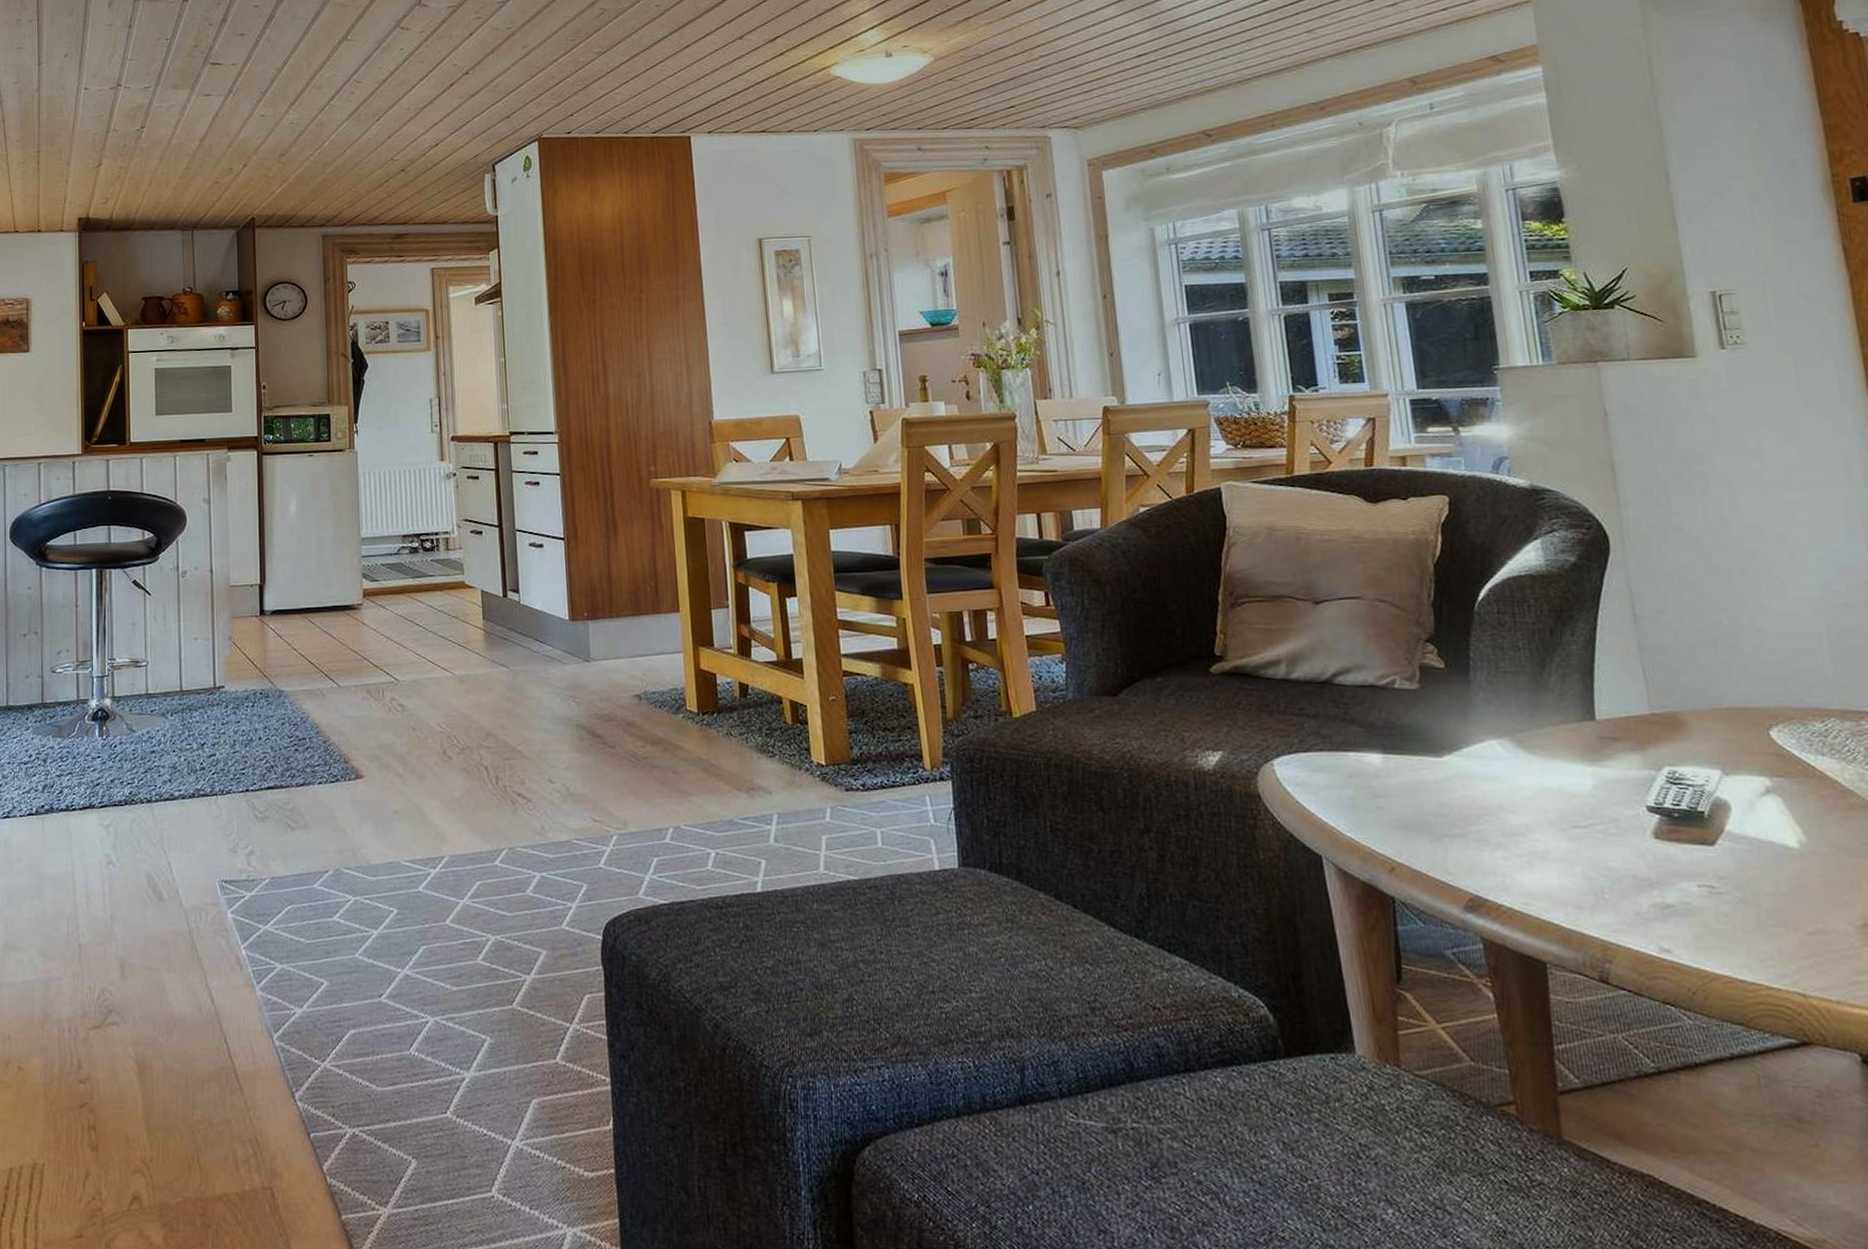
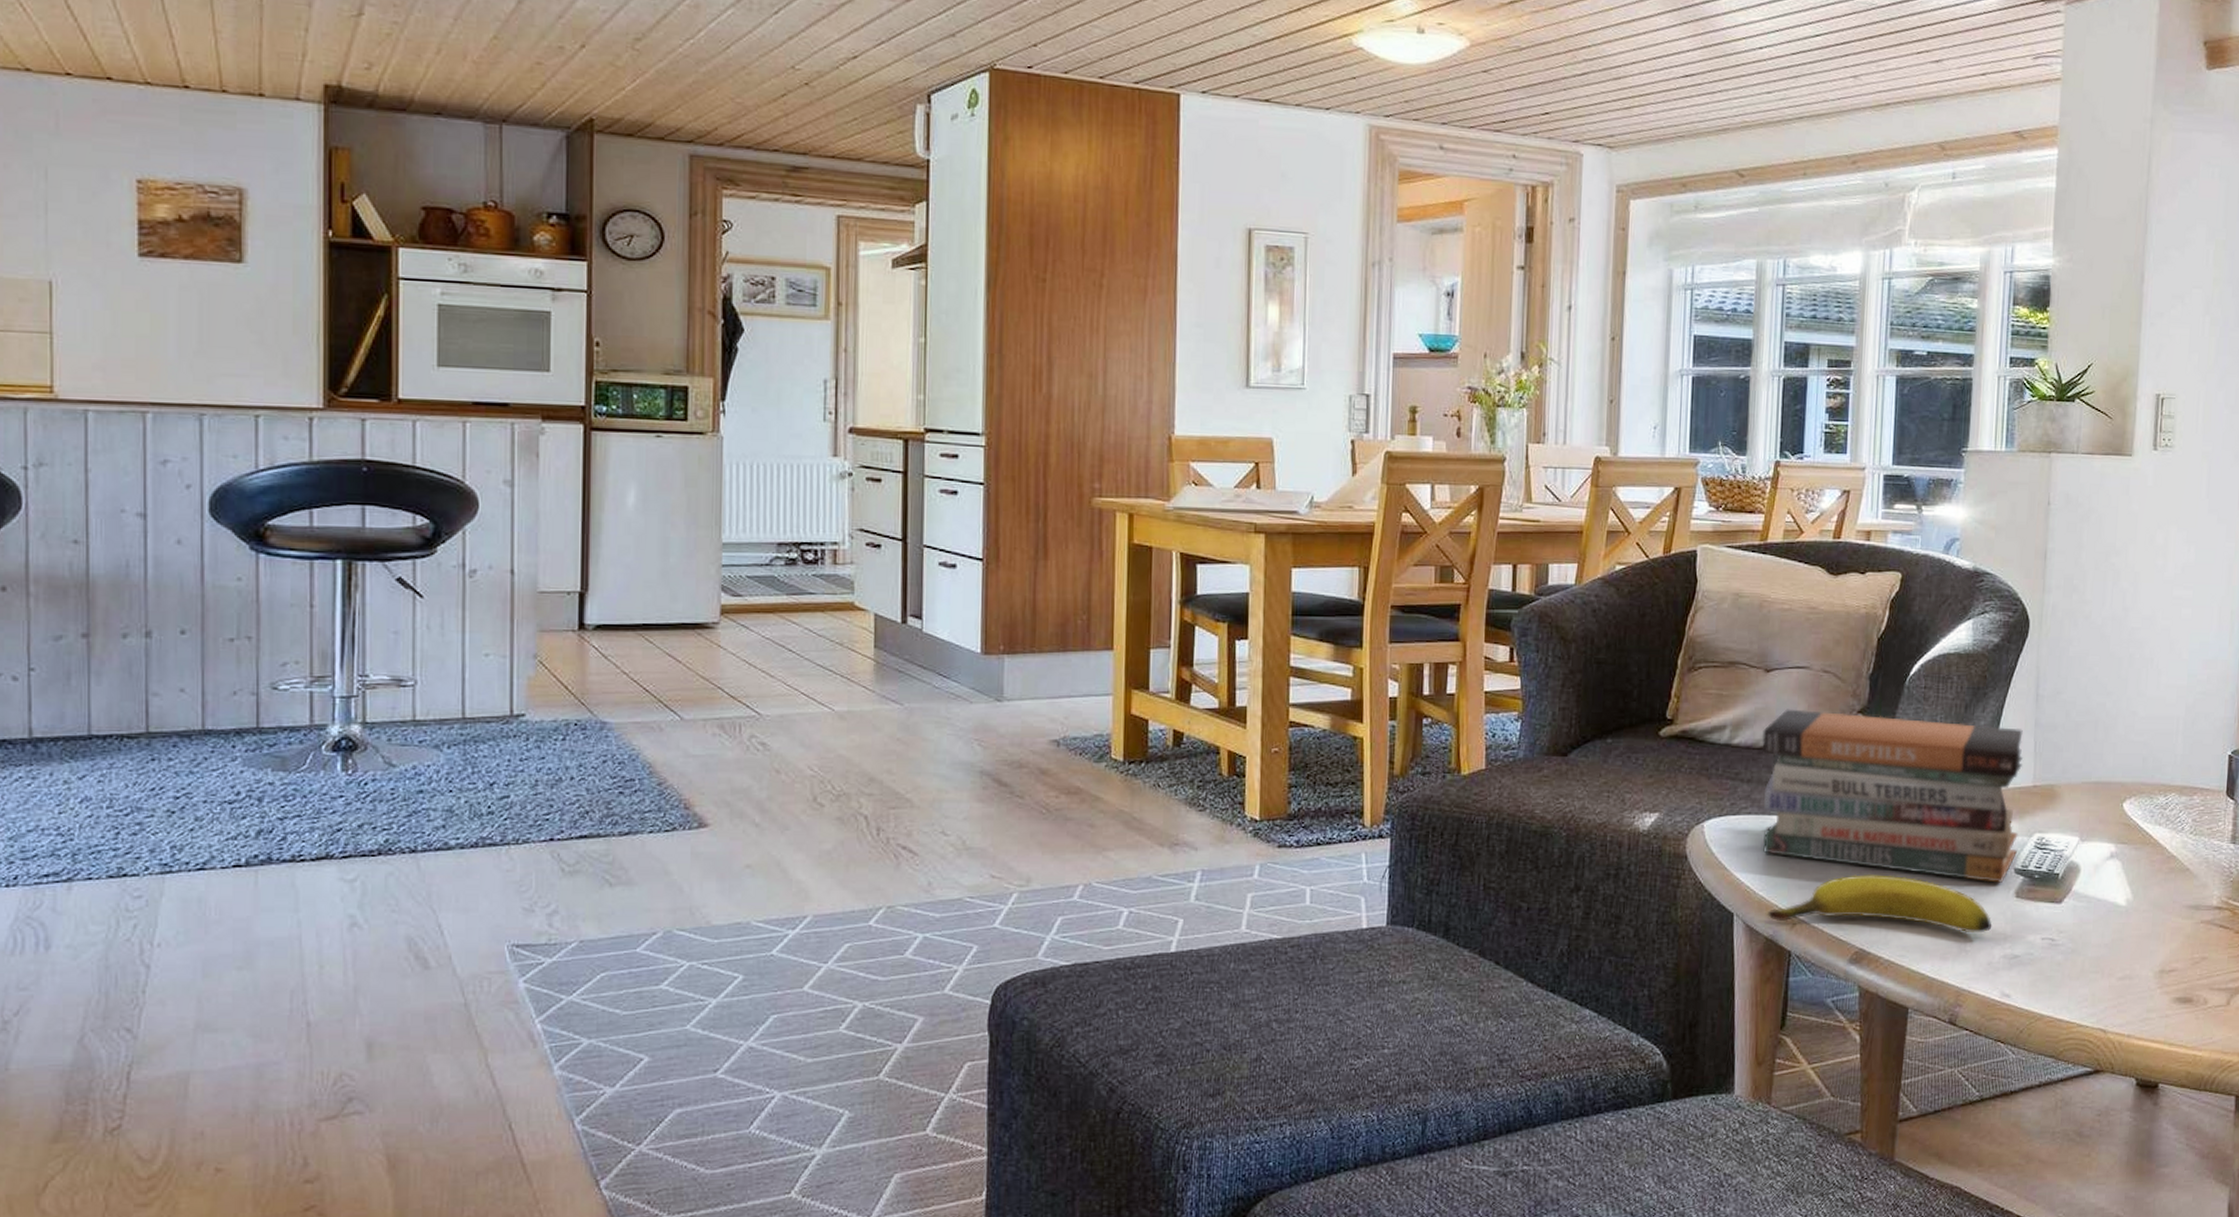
book stack: none [1322,640,1647,822] -> present [1762,709,2024,883]
banana: none [1359,814,1632,879] -> present [1766,875,1992,933]

